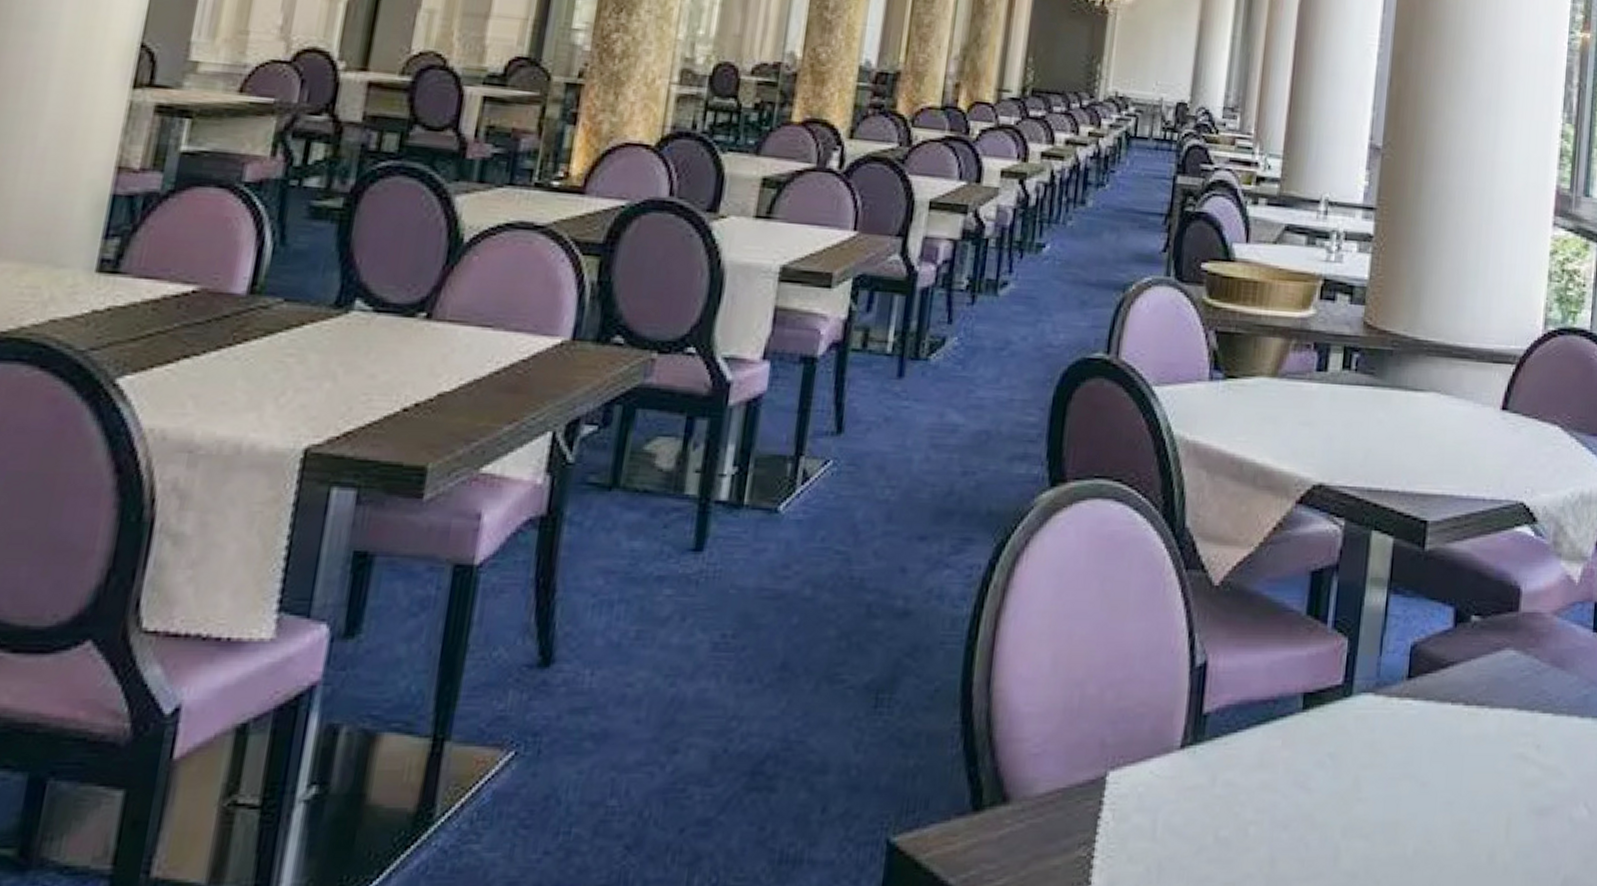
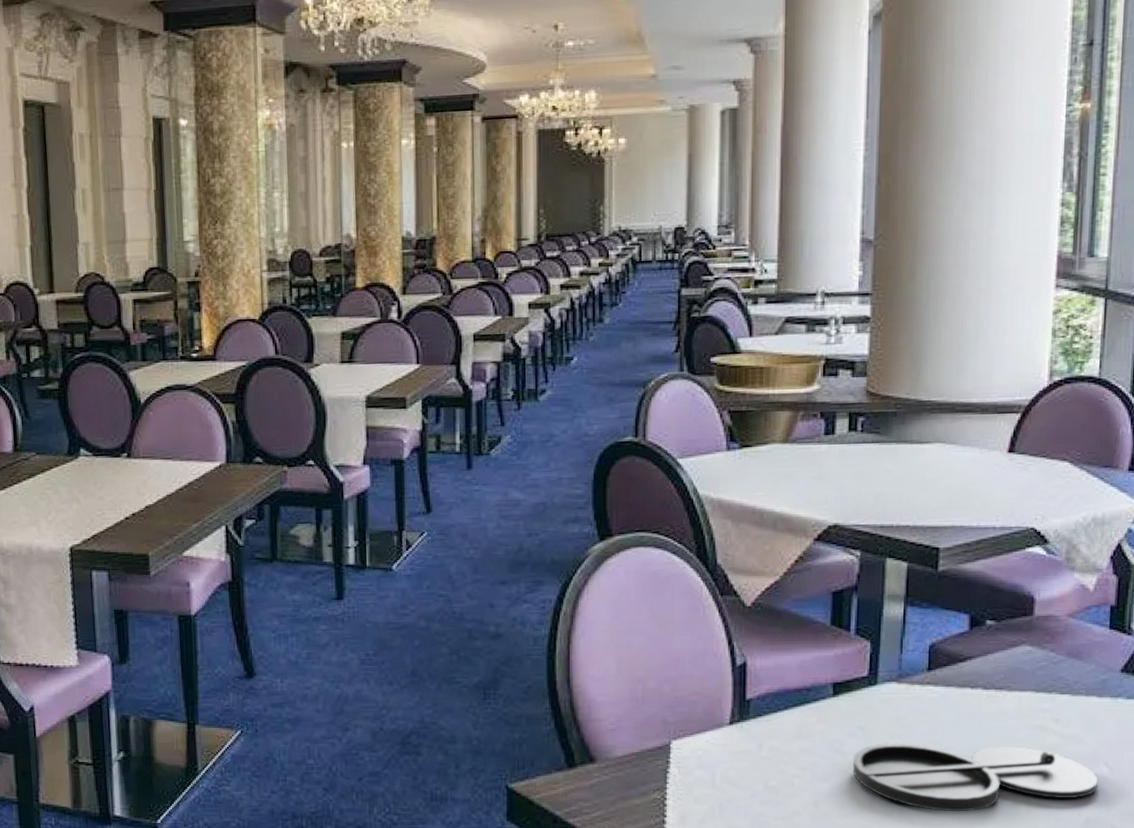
plate: none [1317,776,1577,871] -> present [852,743,1098,812]

